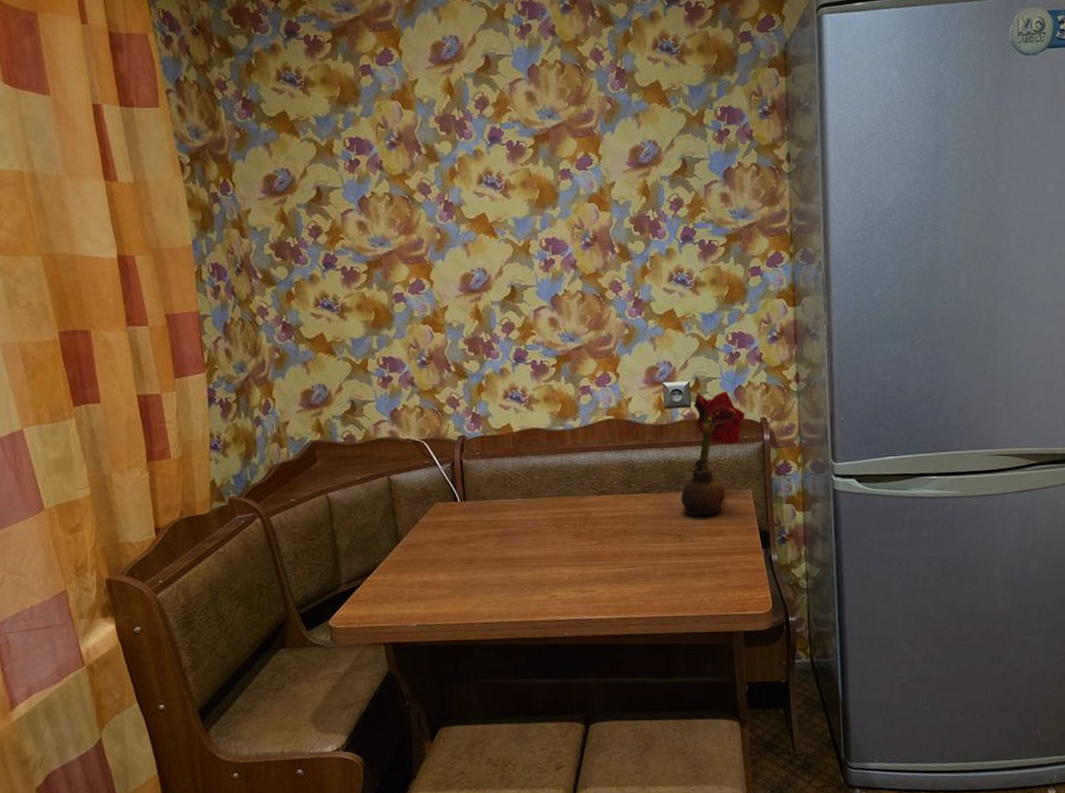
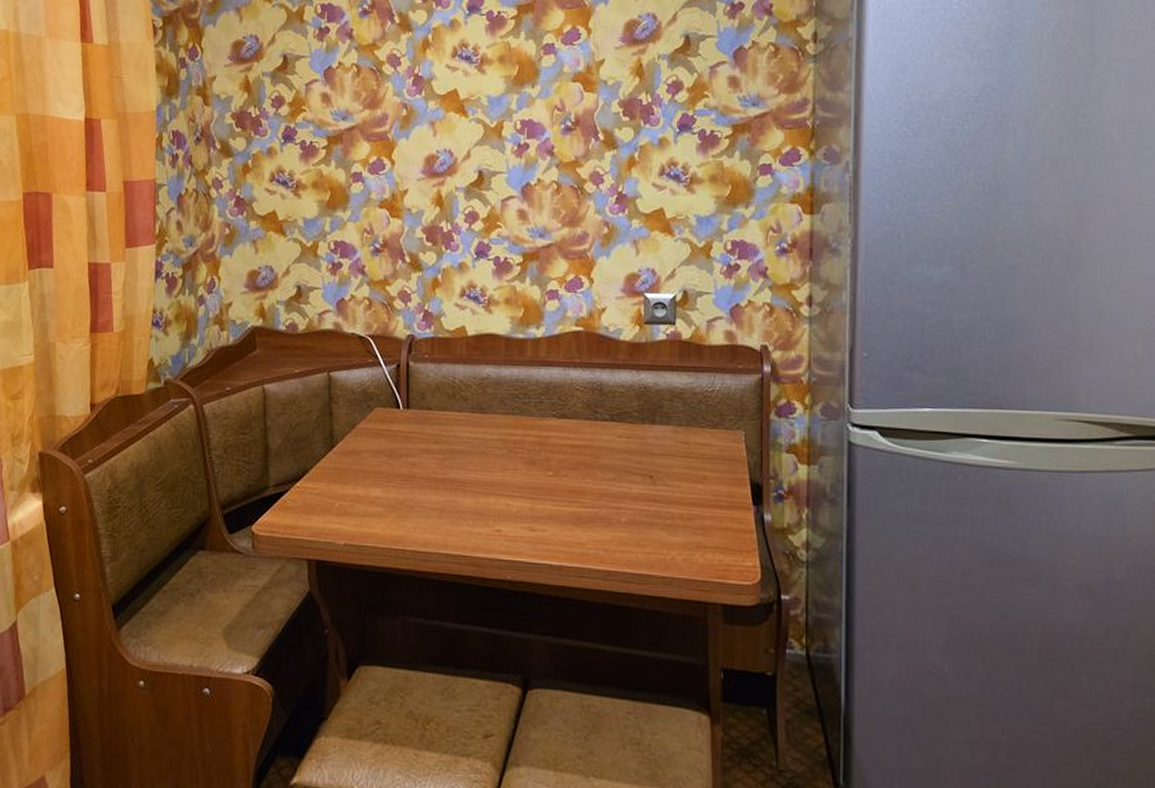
flower: present [681,391,746,516] -> none [656,308,742,457]

